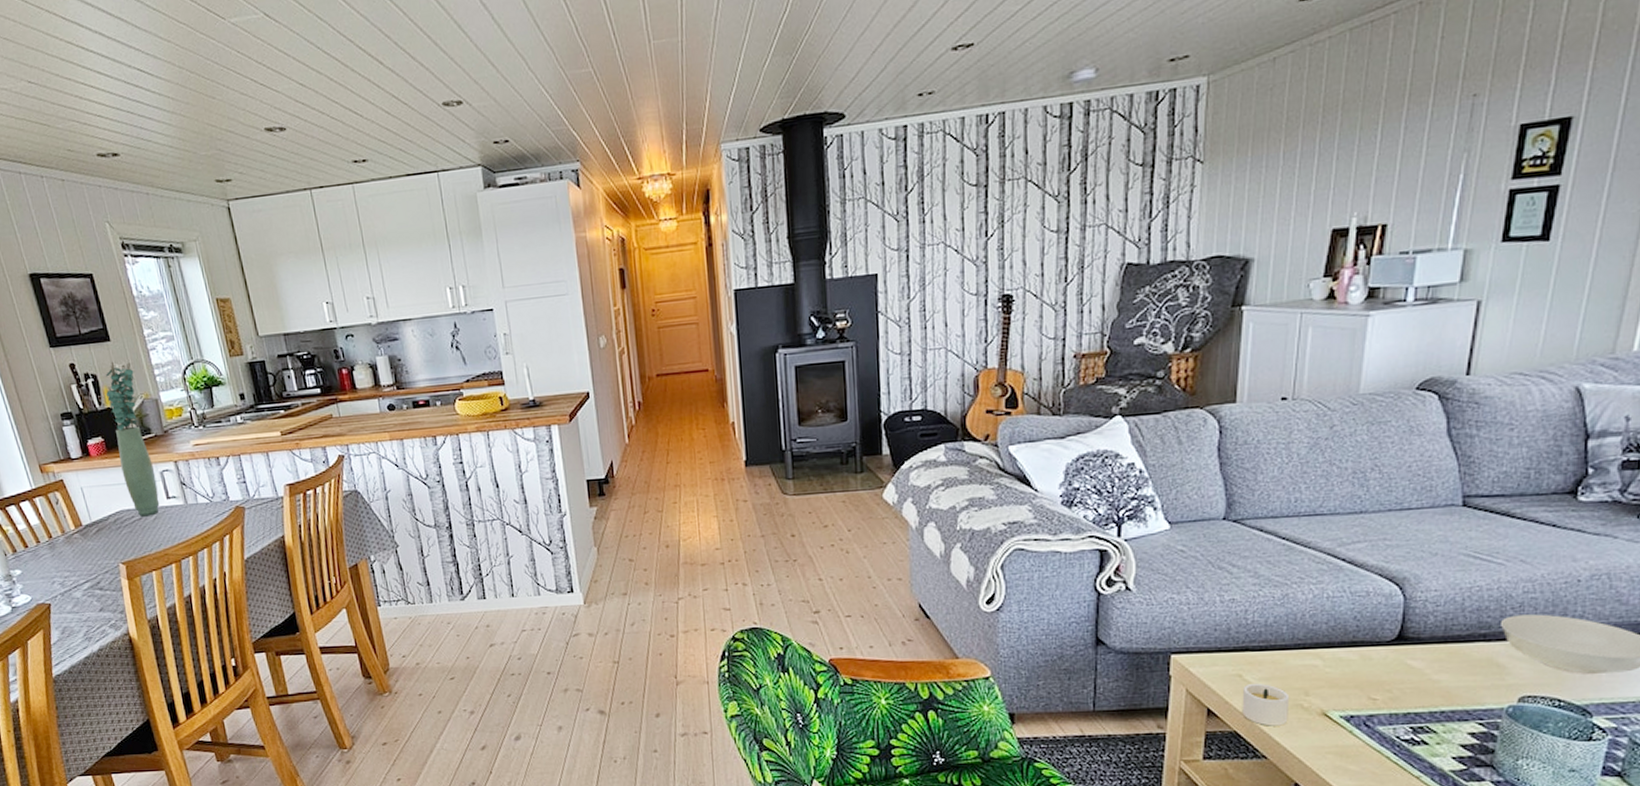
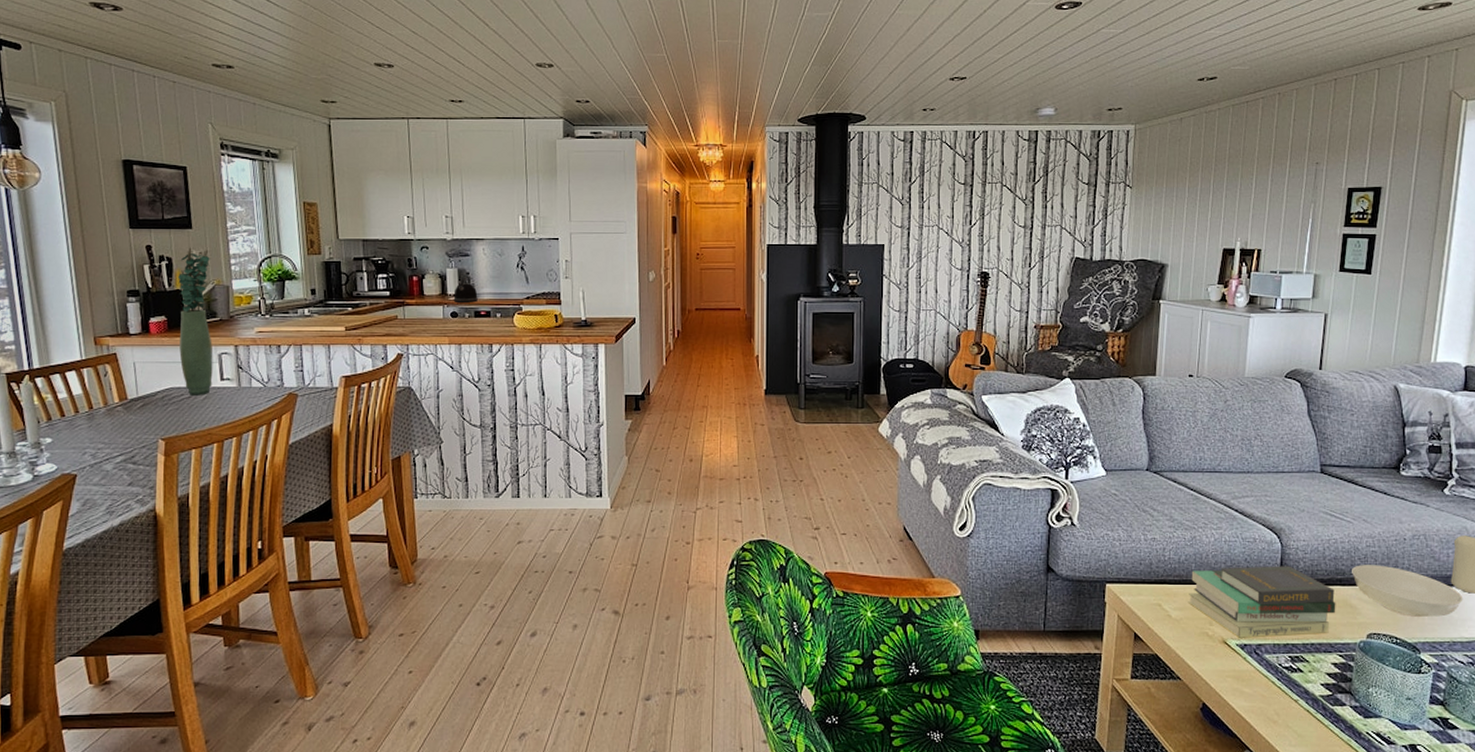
kettle: none [388,361,414,394] -> present [453,274,478,302]
candle: present [1242,683,1290,726] -> none [1161,612,1198,651]
books: none [1278,621,1477,709] -> present [1189,566,1336,638]

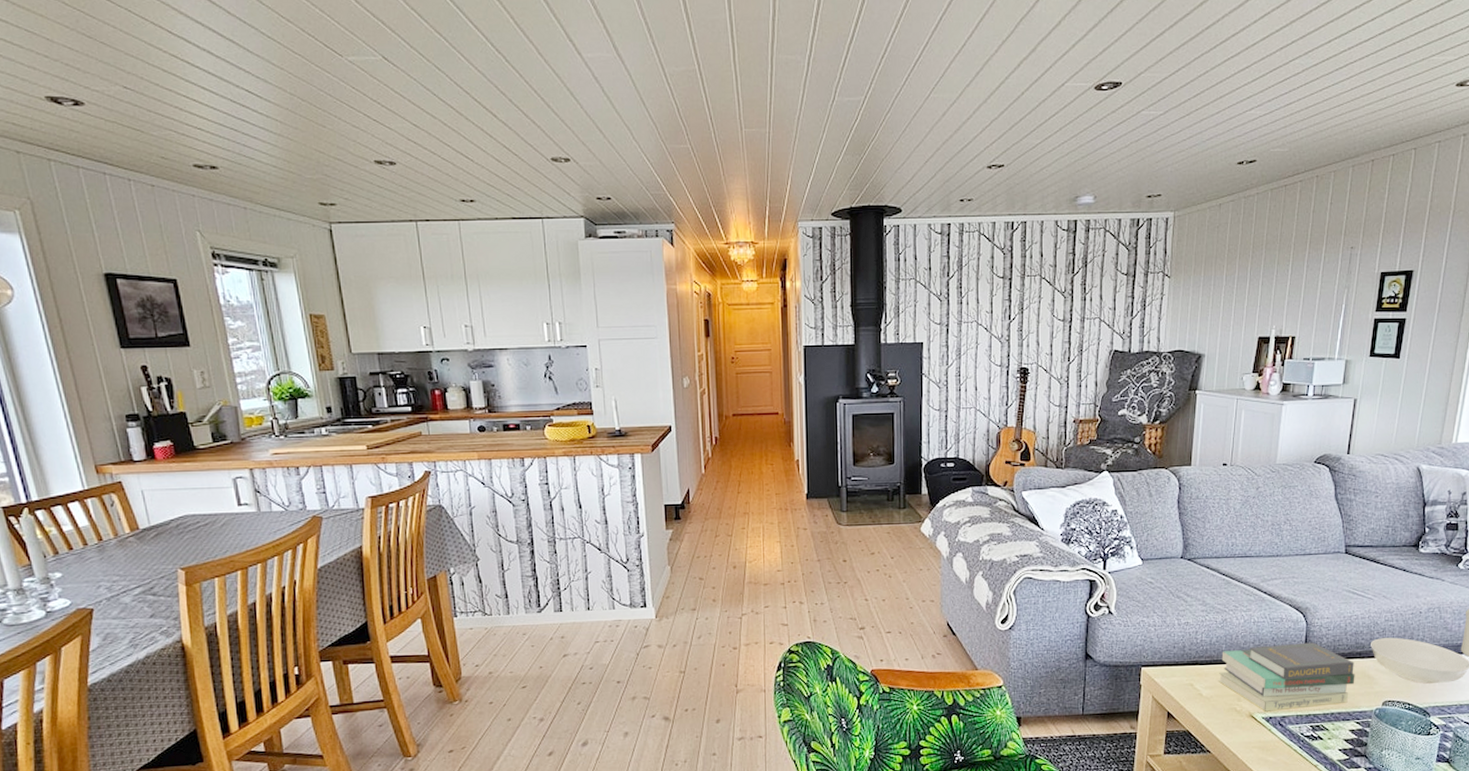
vase: present [178,247,213,397] -> none [180,366,230,524]
kettle: present [453,274,478,302] -> none [479,386,505,416]

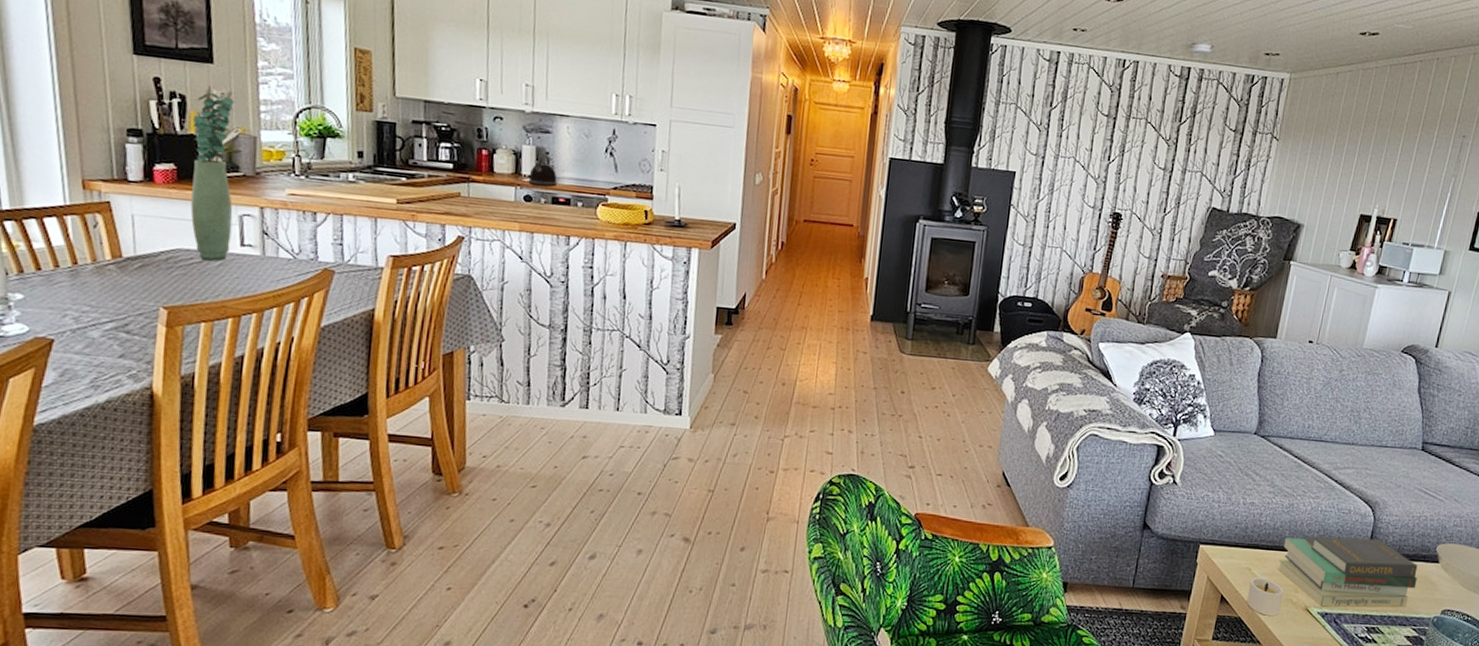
vase: none [180,366,230,524] -> present [190,85,234,262]
kettle: none [479,386,505,416] -> present [528,153,557,187]
candle: none [1193,690,1227,726] -> present [1247,577,1284,616]

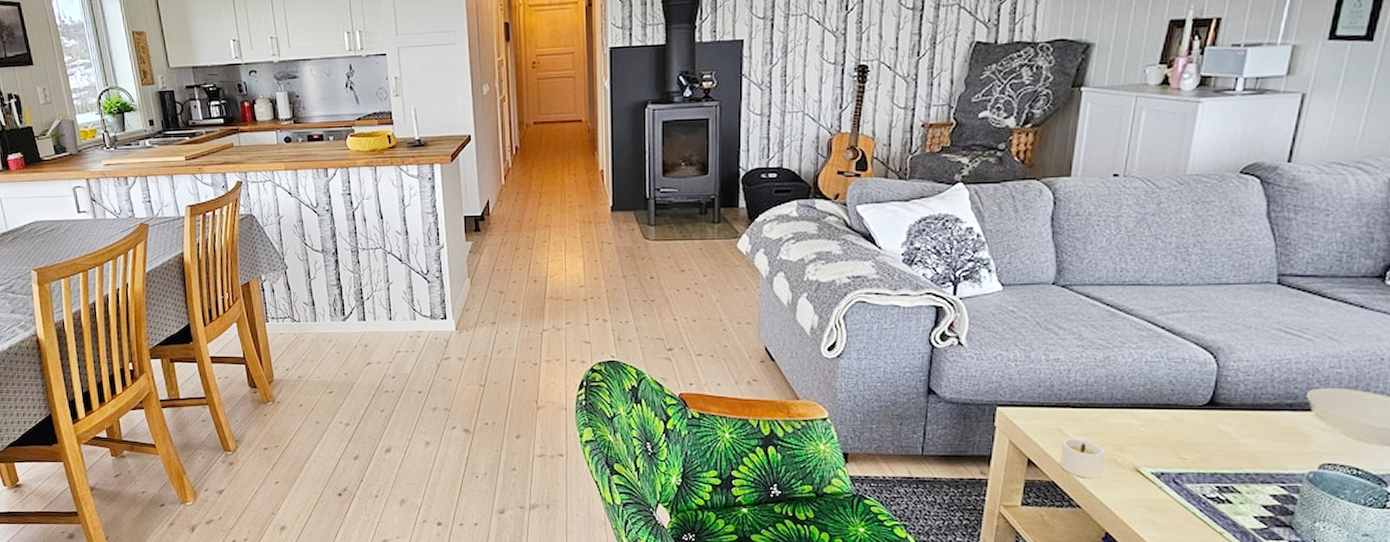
vase: present [190,85,234,262] -> none [27,84,71,229]
kettle: present [528,153,557,187] -> none [285,97,310,127]
books: present [1278,537,1418,608] -> none [1096,388,1282,466]

